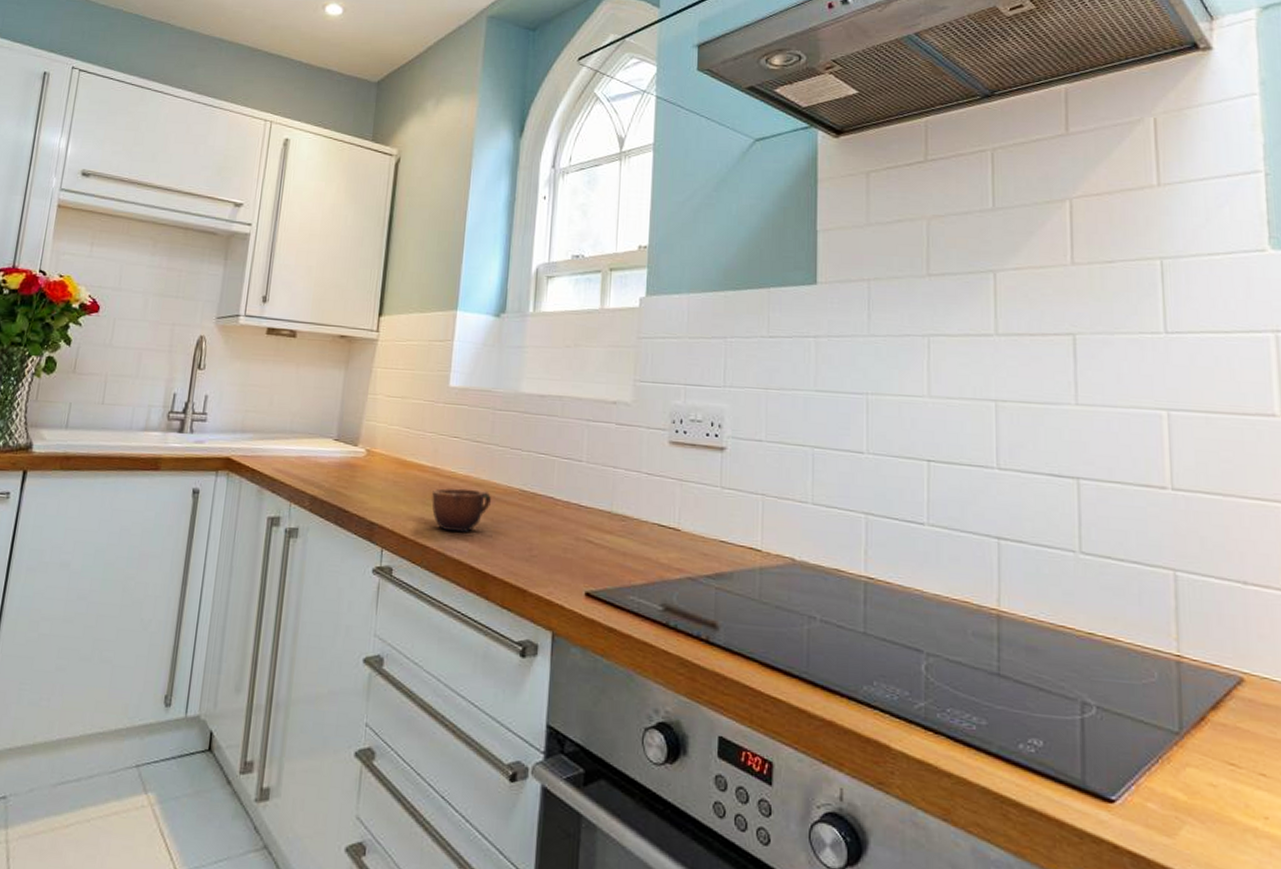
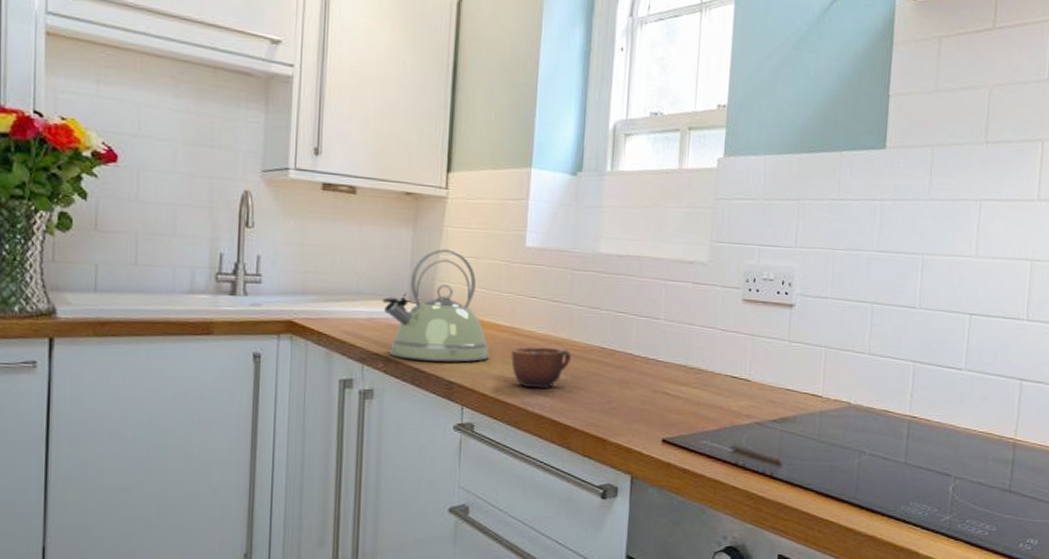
kettle: none [312,389,411,502] -> present [382,249,490,362]

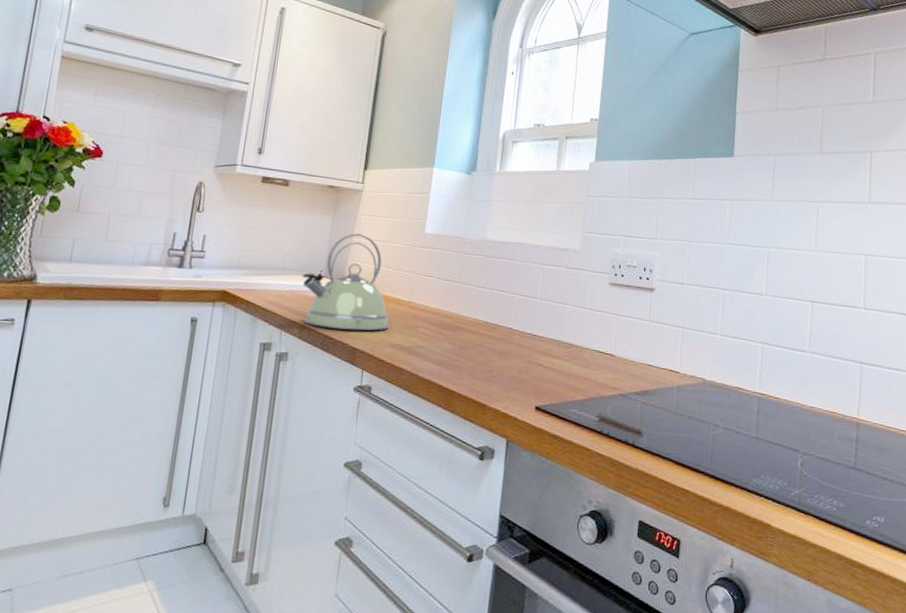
mug: present [511,347,571,388] -> none [407,319,459,357]

